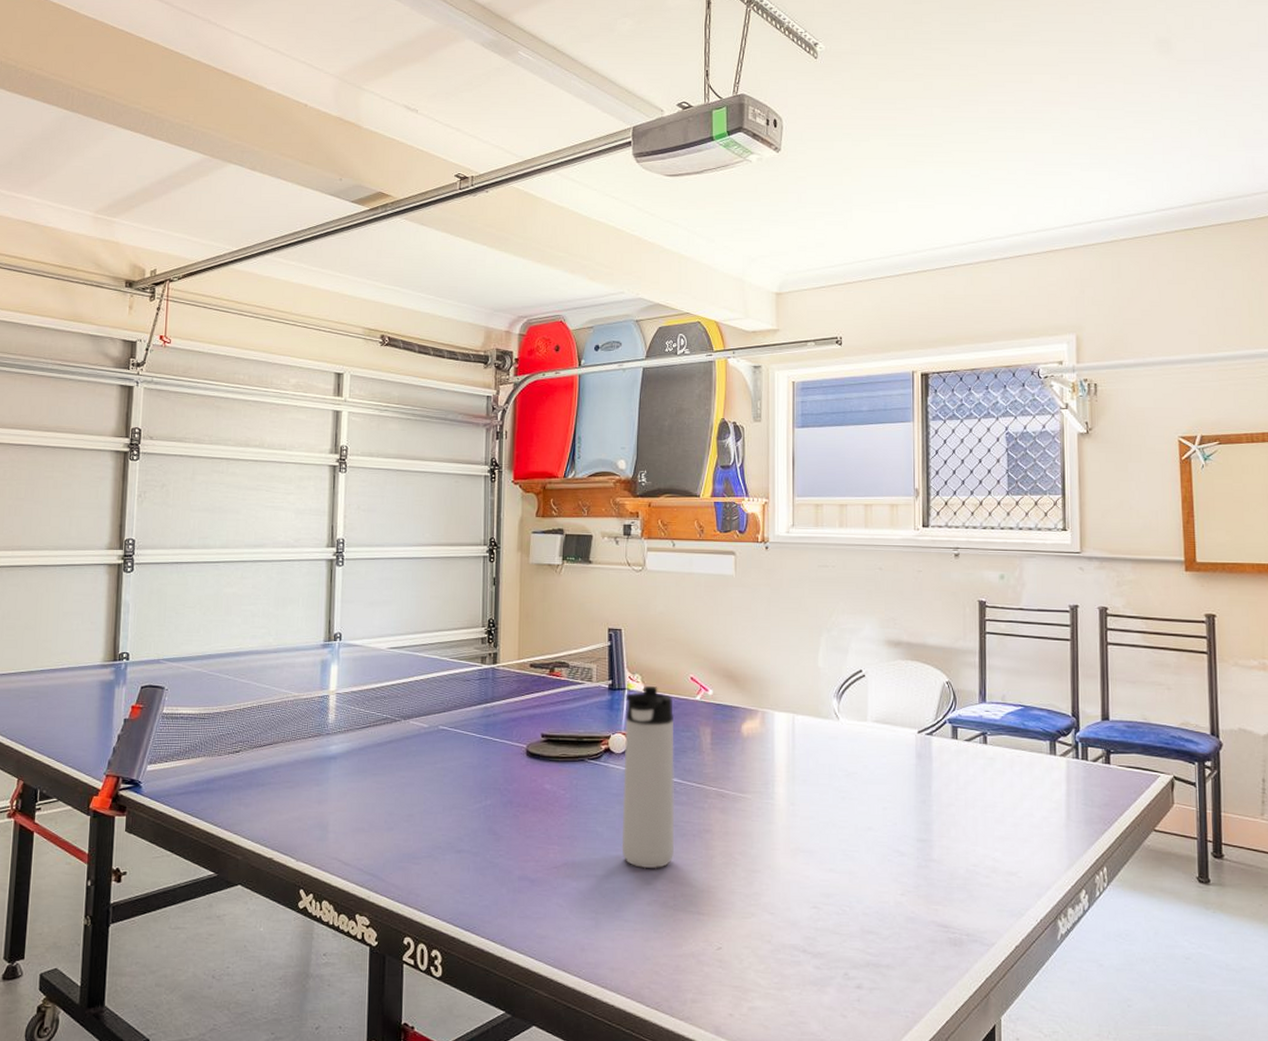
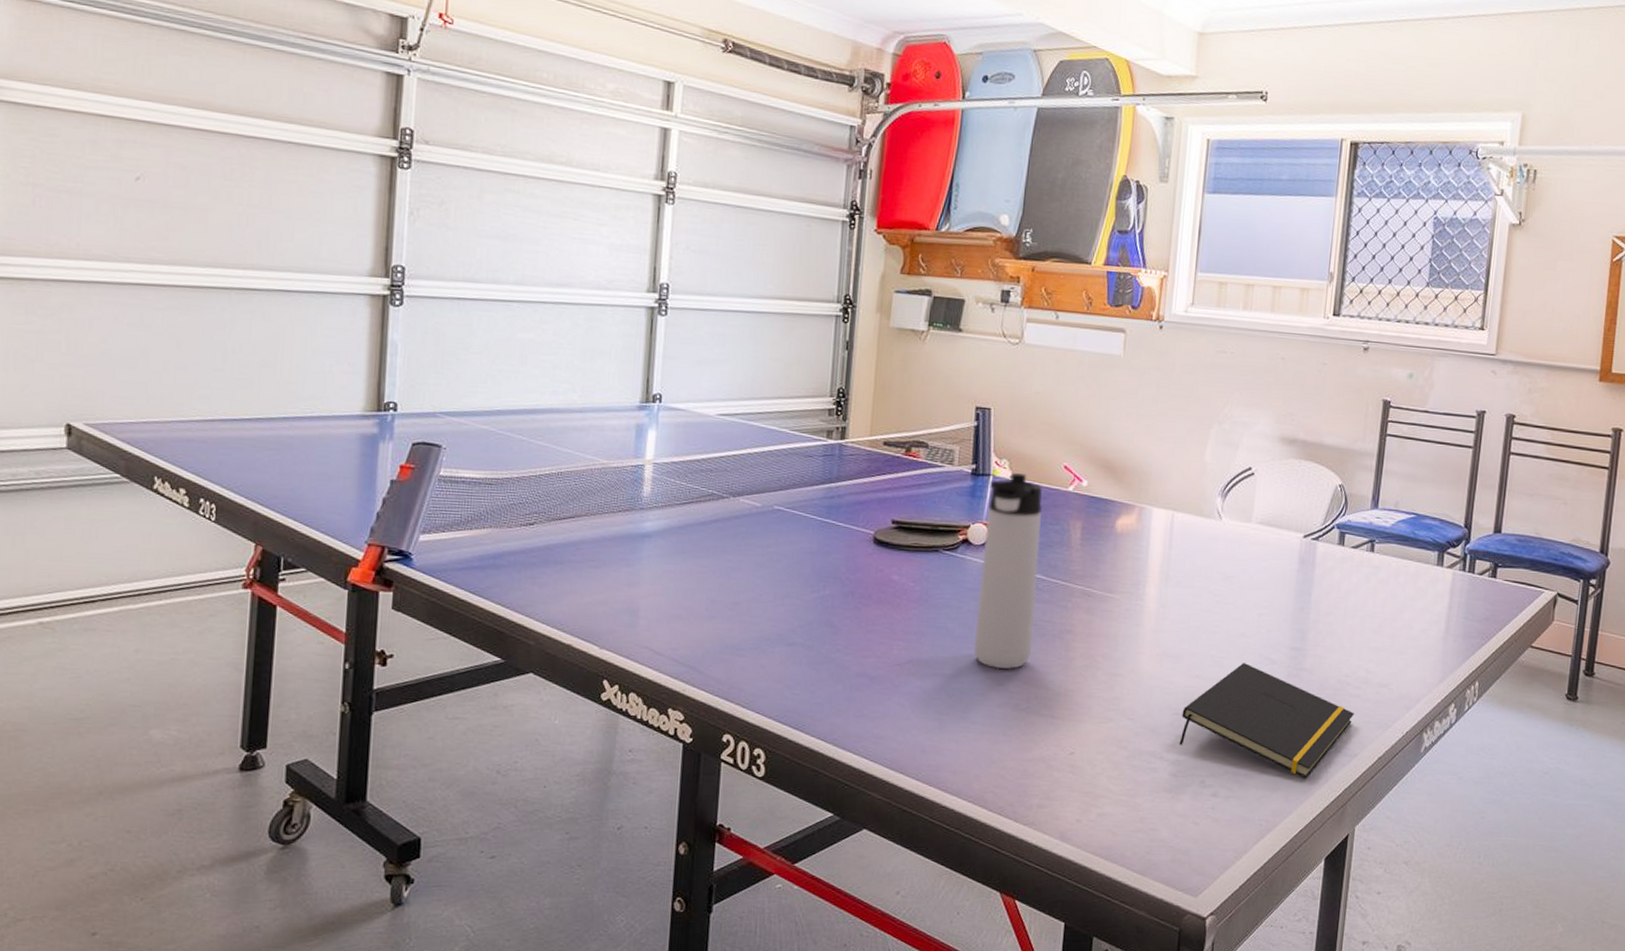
notepad: none [820,856,986,969] -> present [1179,663,1354,779]

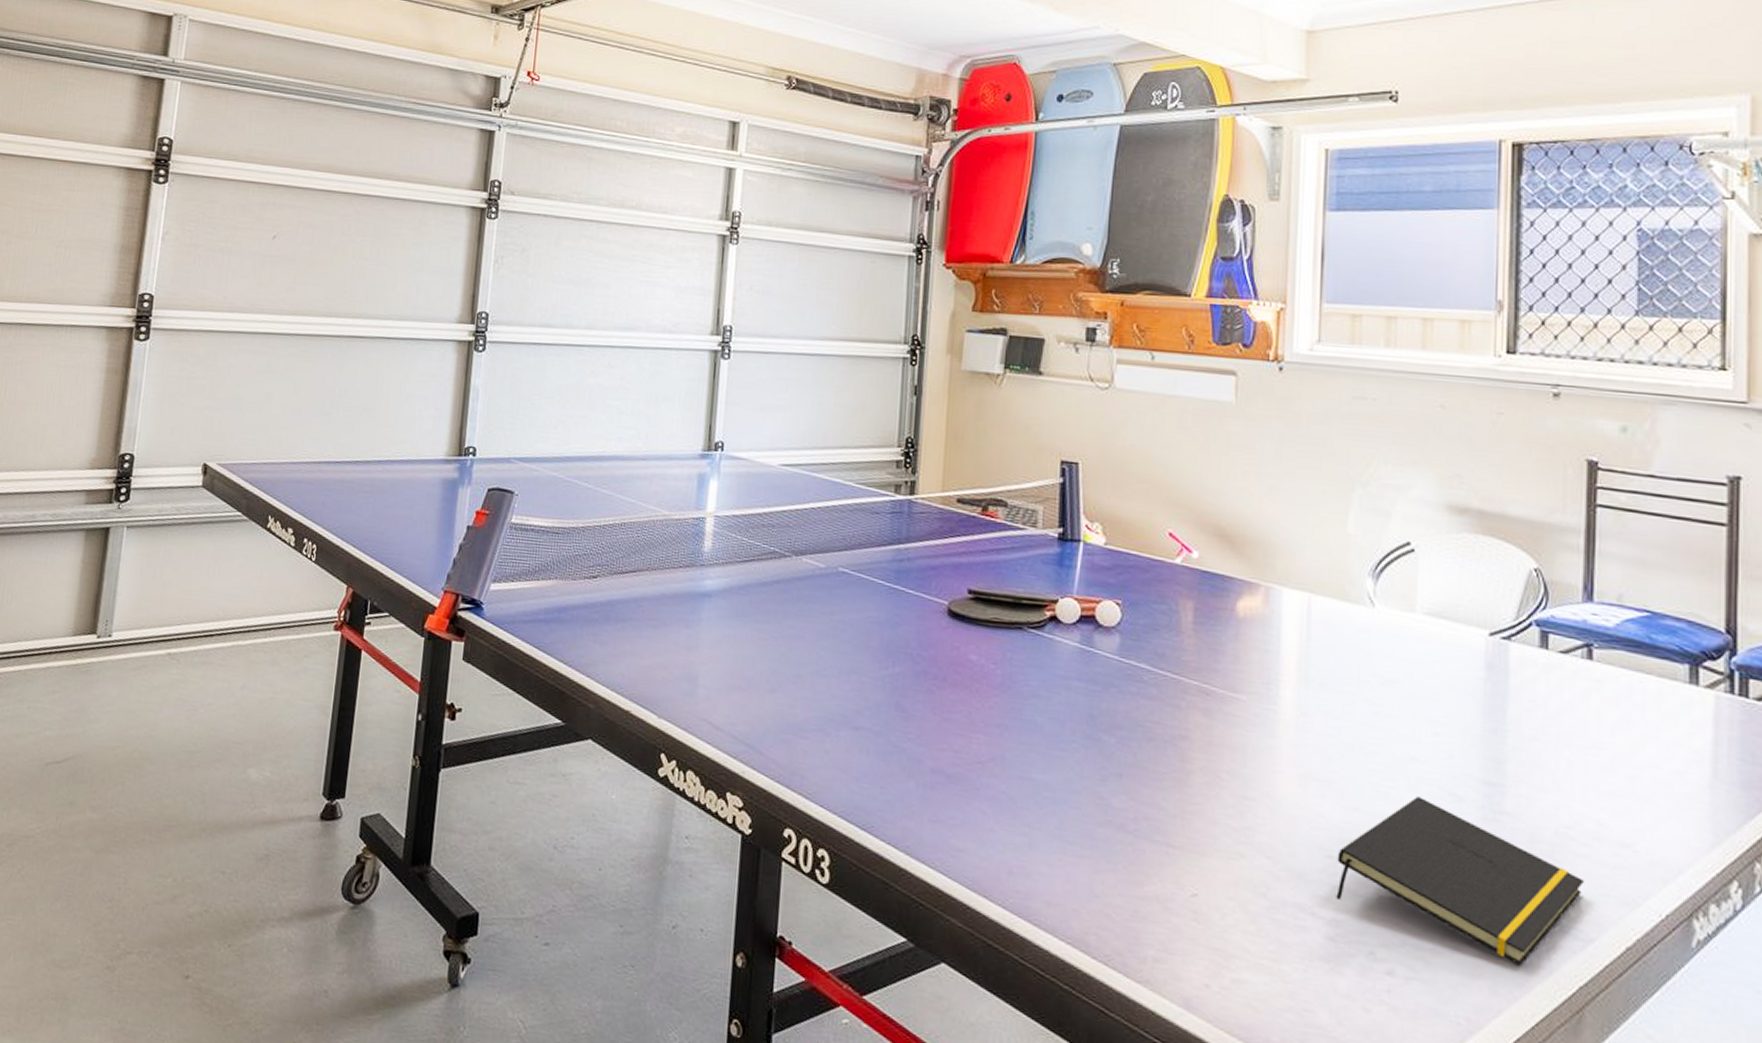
thermos bottle: present [973,473,1043,670] -> none [1067,539,1145,780]

